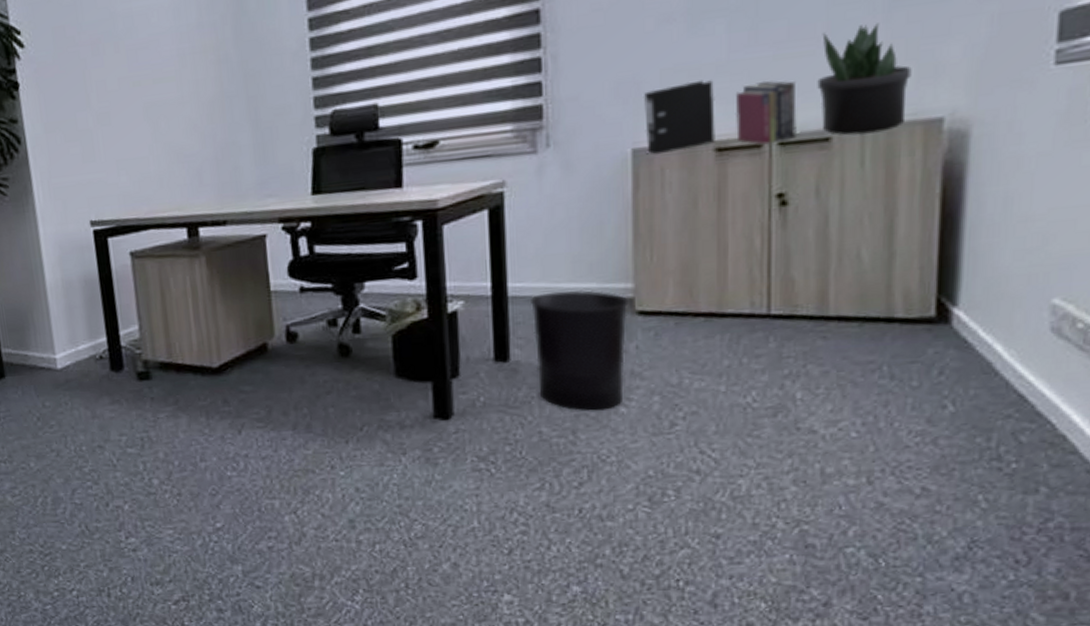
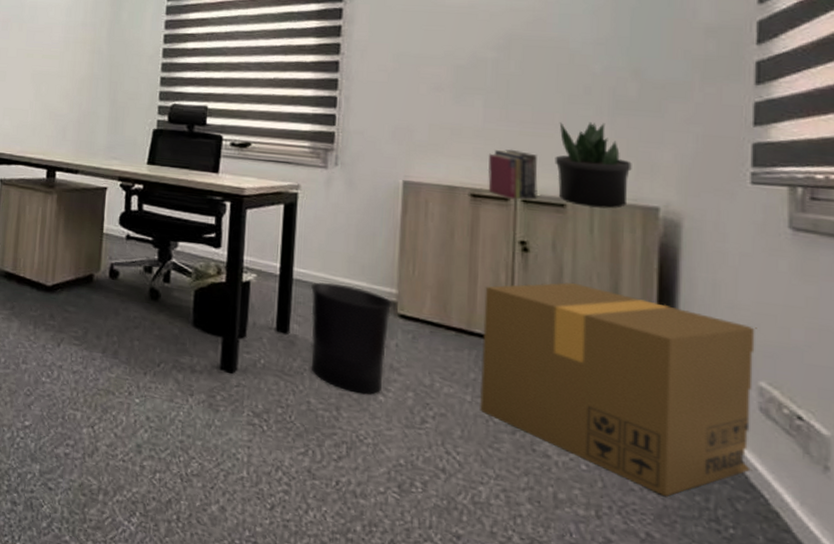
binder: present [644,80,715,155] -> none [414,138,472,190]
cardboard box: none [736,230,1053,446] -> present [480,282,757,497]

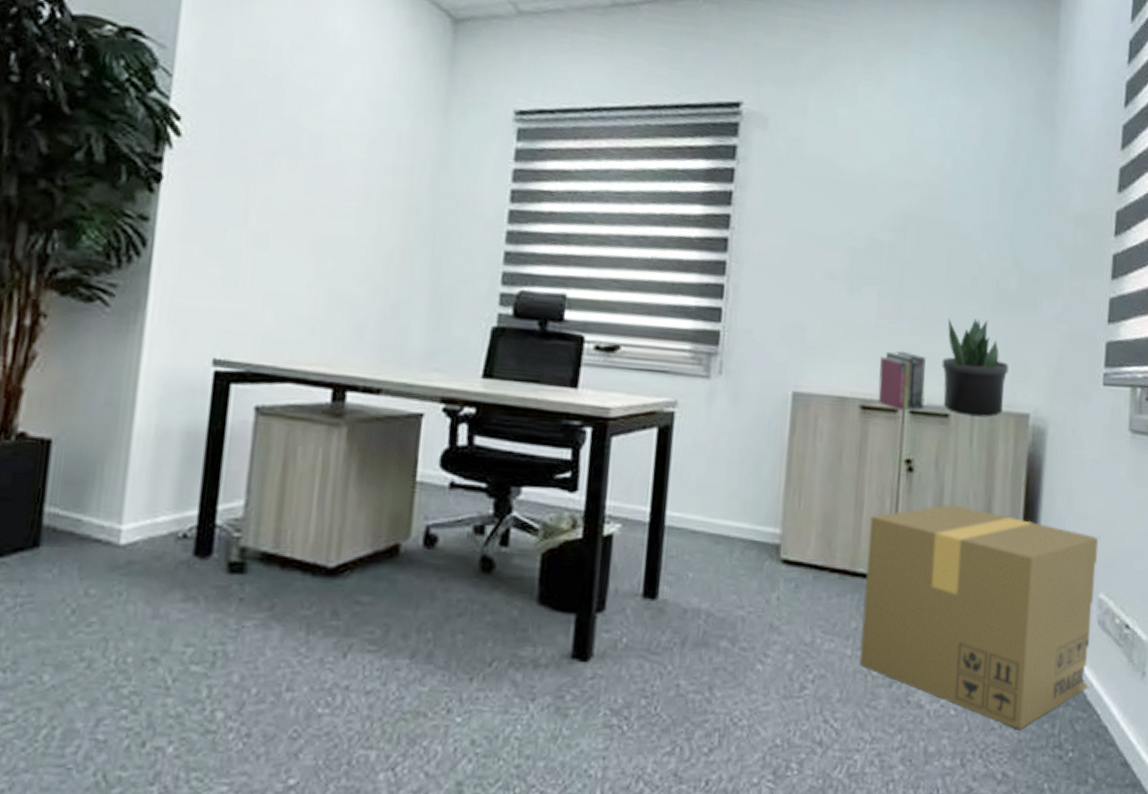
waste bin: present [310,282,394,395] -> none [682,527,777,665]

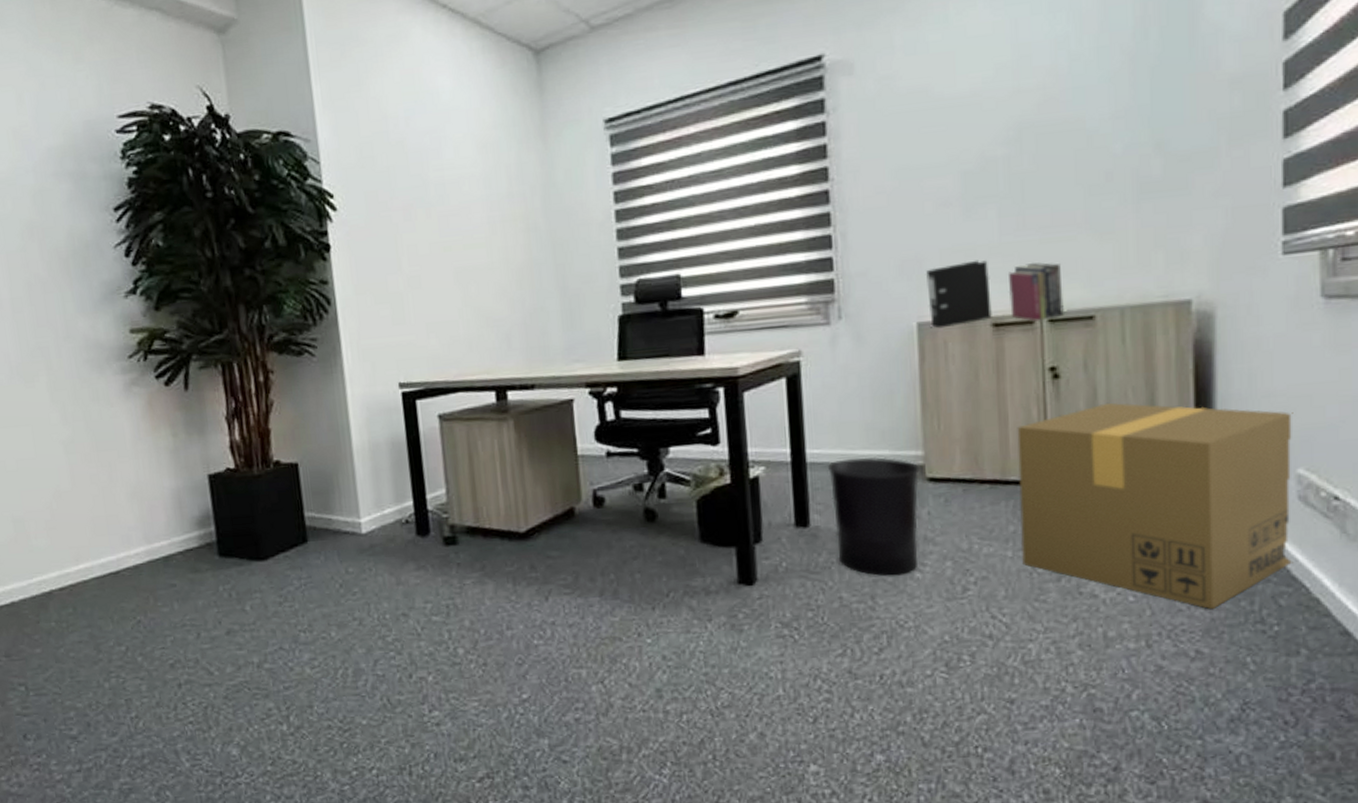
waste bin: none [682,527,777,665] -> present [827,456,921,576]
binder: none [805,338,864,402] -> present [926,260,992,329]
planter: present [941,319,1009,418] -> none [1079,212,1161,315]

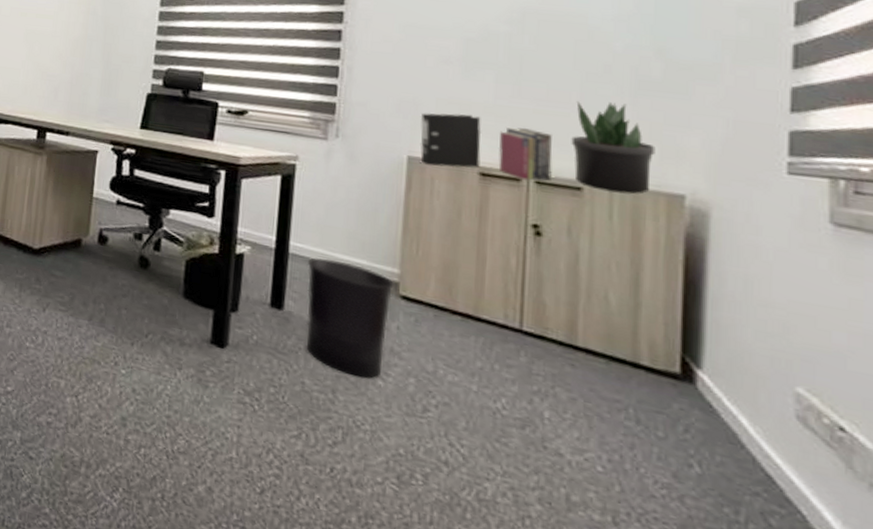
cardboard box: present [1017,402,1294,610] -> none [487,269,794,507]
planter: none [1079,212,1161,315] -> present [571,101,656,195]

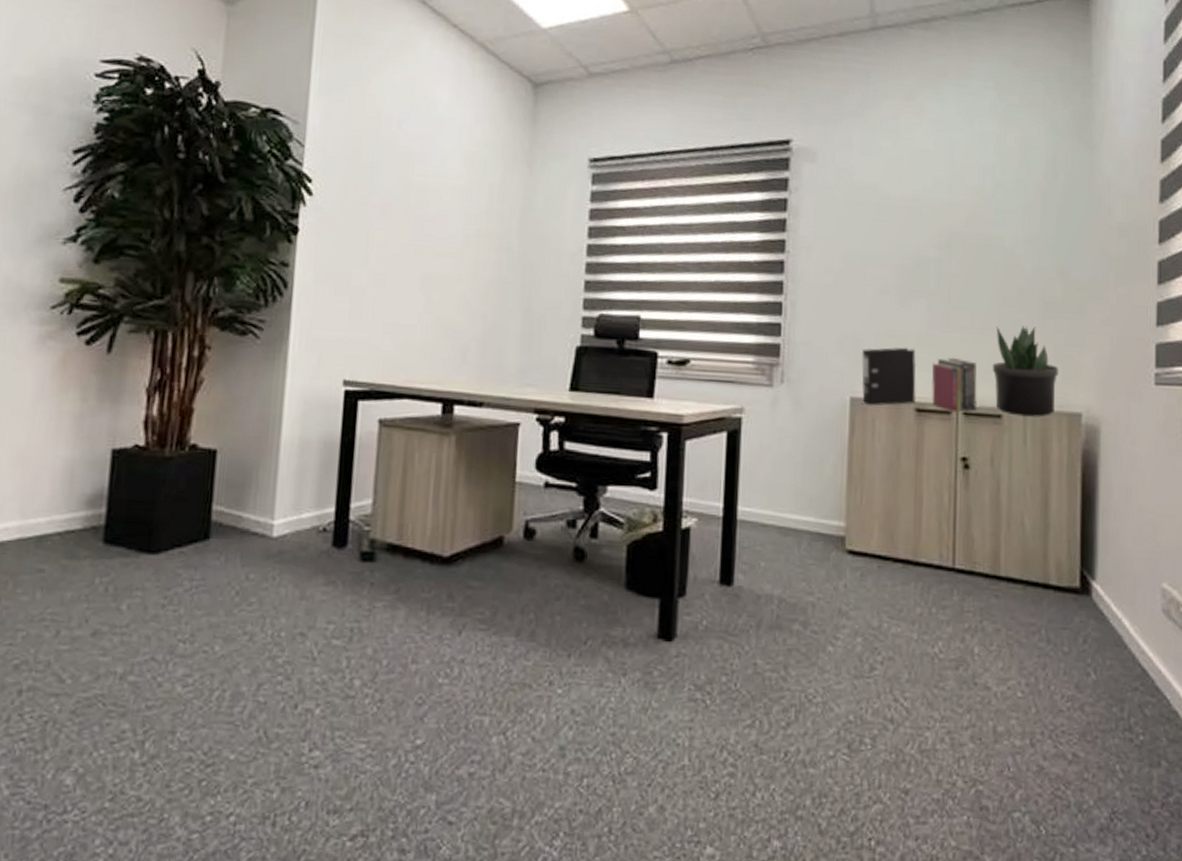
waste bin: present [306,258,396,379] -> none [755,520,842,647]

